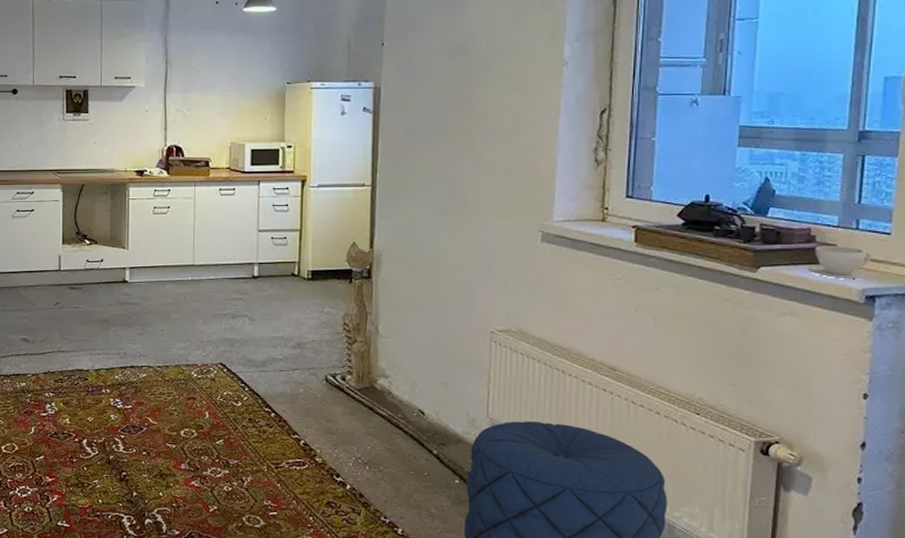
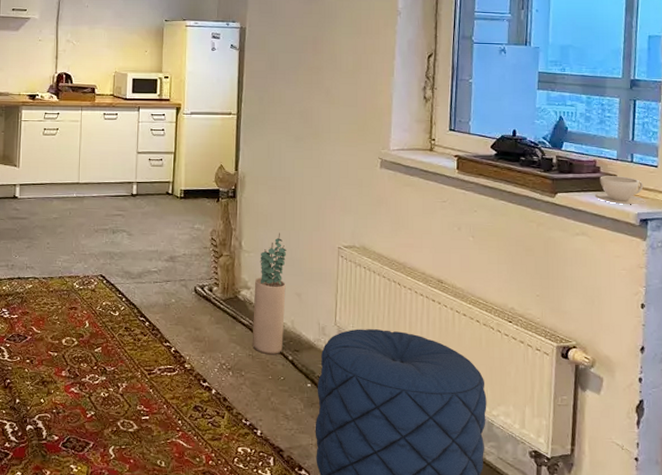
vase: none [391,316,431,449] -> present [252,233,287,355]

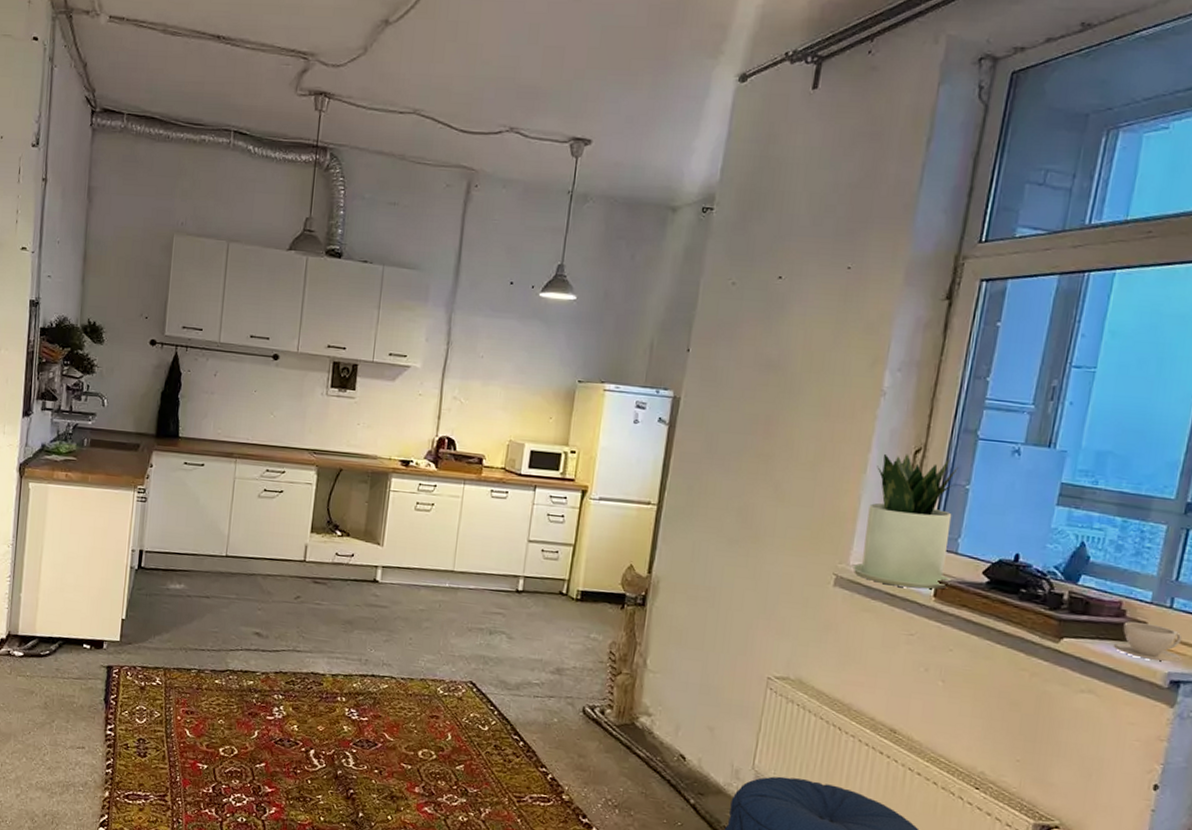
vase: present [252,233,287,355] -> none [646,653,702,796]
planter: none [393,59,469,164] -> present [852,453,960,590]

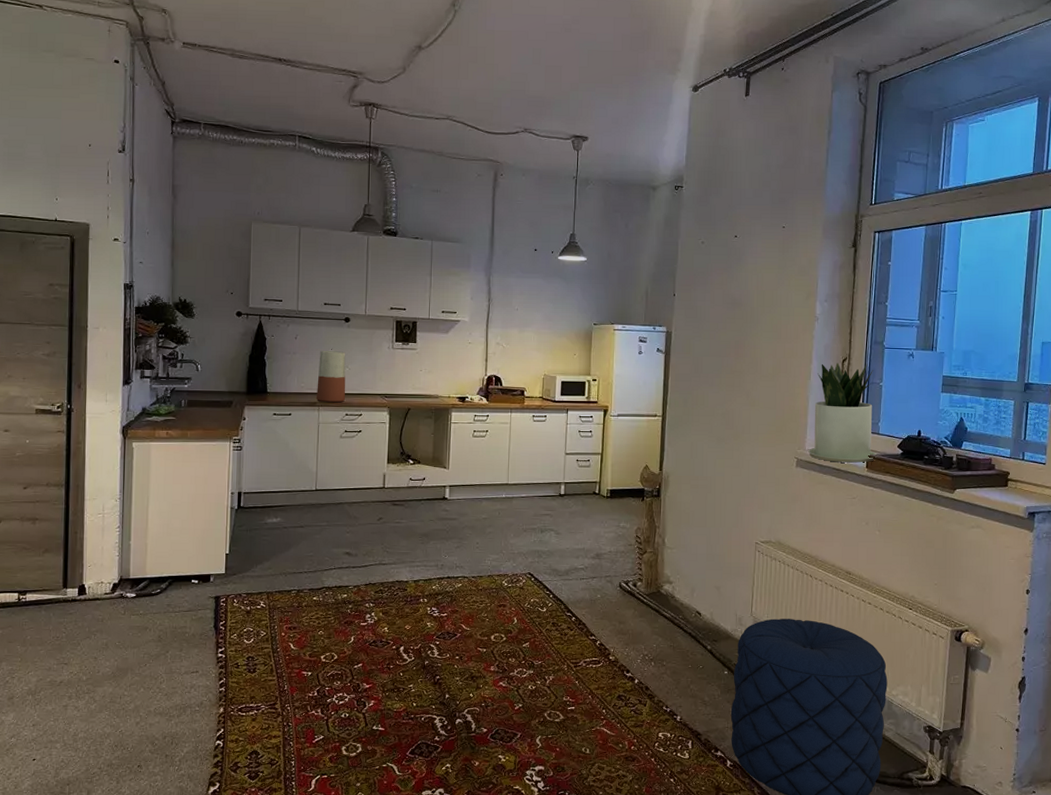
vase: none [234,392,272,456] -> present [317,351,346,403]
teacup: present [1112,621,1183,663] -> none [989,473,1035,500]

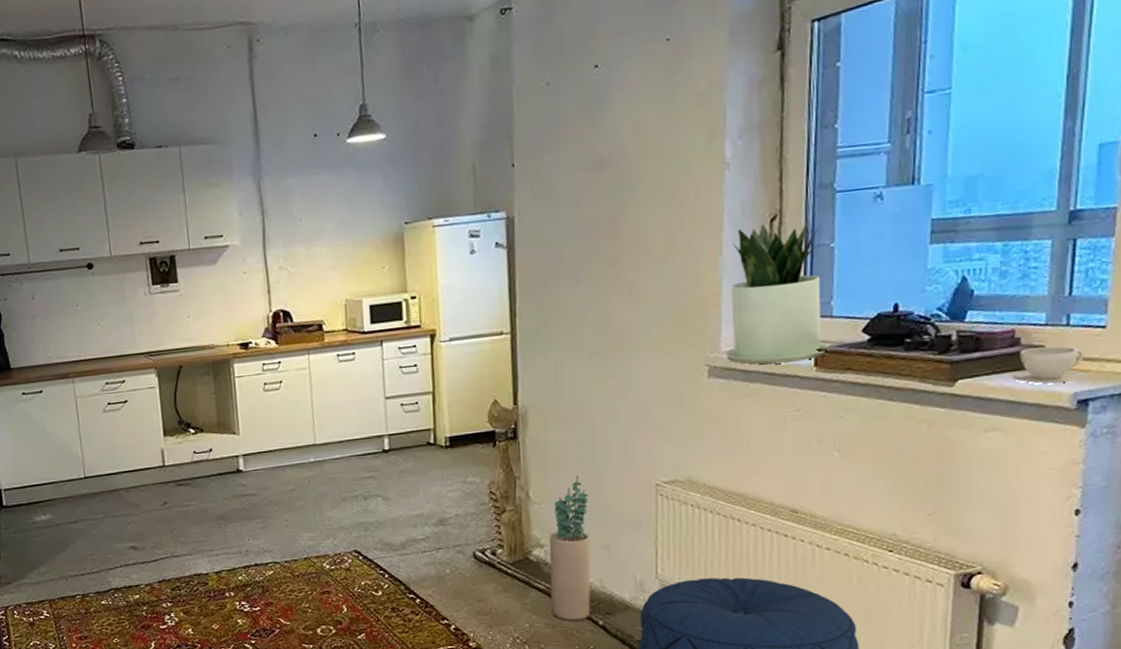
vase: present [317,351,346,403] -> none [64,306,103,372]
vase: none [673,530,707,646] -> present [548,475,591,622]
teacup: none [989,473,1035,500] -> present [1011,346,1088,384]

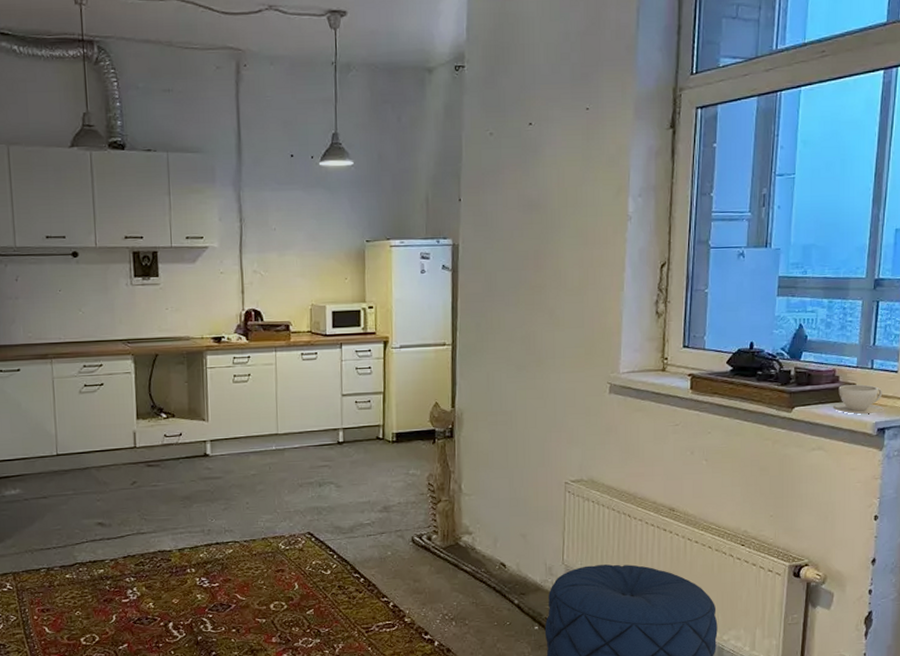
vase: present [548,475,591,622] -> none [475,472,510,601]
planter: present [725,218,831,365] -> none [623,267,703,386]

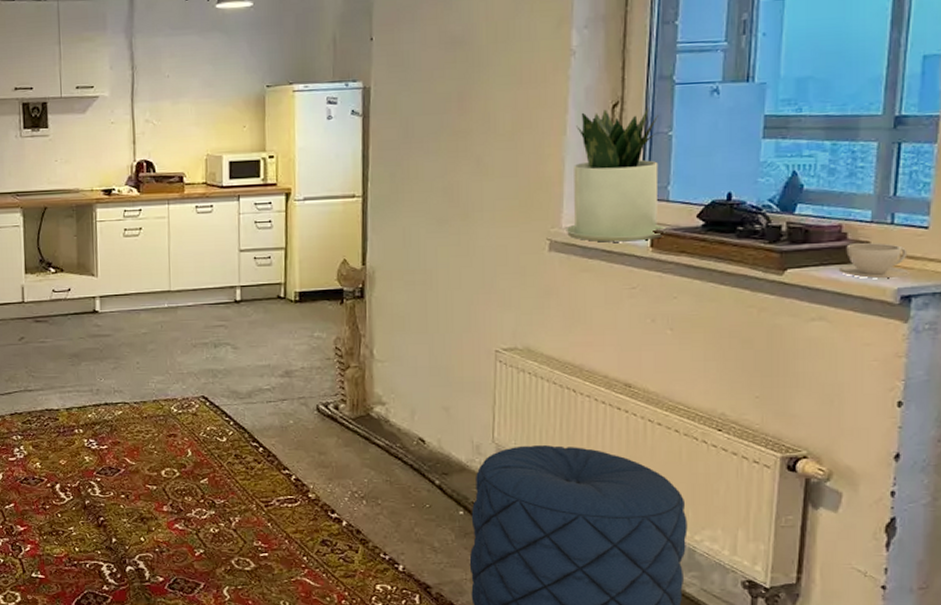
planter: none [623,267,703,386] -> present [566,107,667,242]

